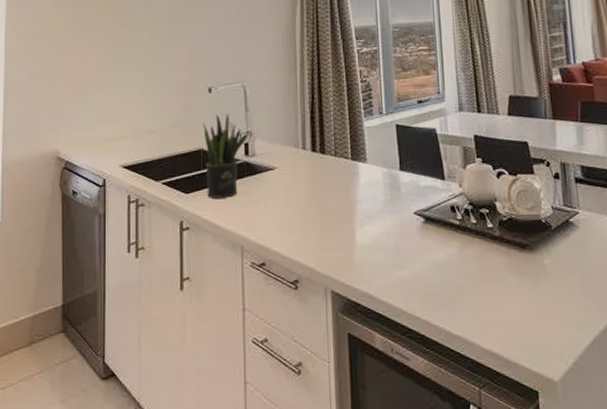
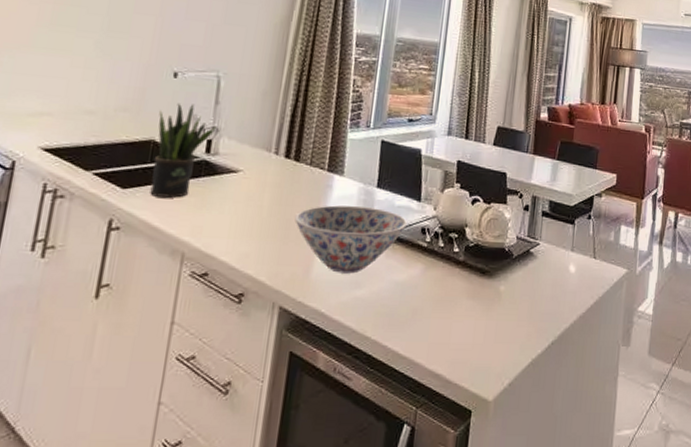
bowl: none [330,190,435,256] -> present [295,205,407,274]

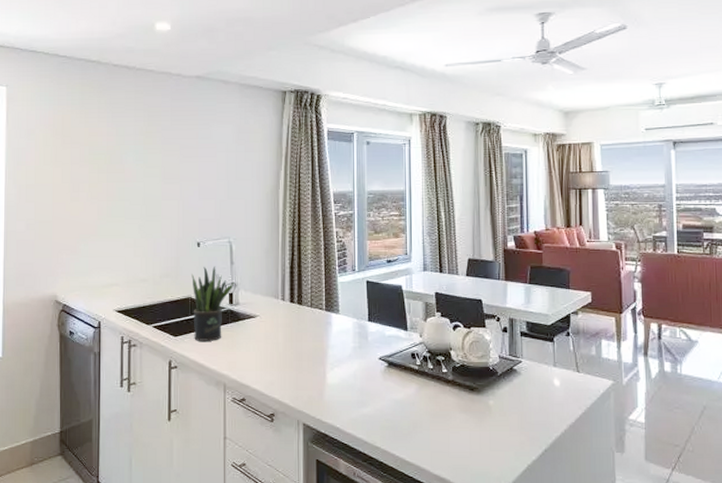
bowl: present [295,205,407,274] -> none [305,339,398,395]

